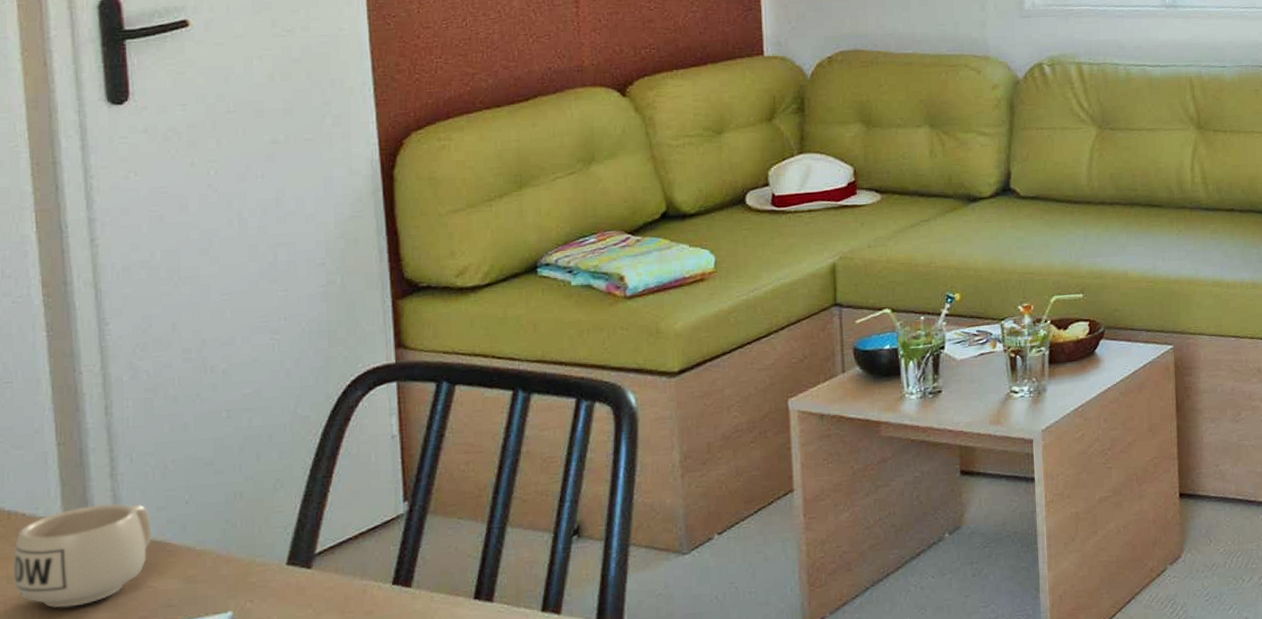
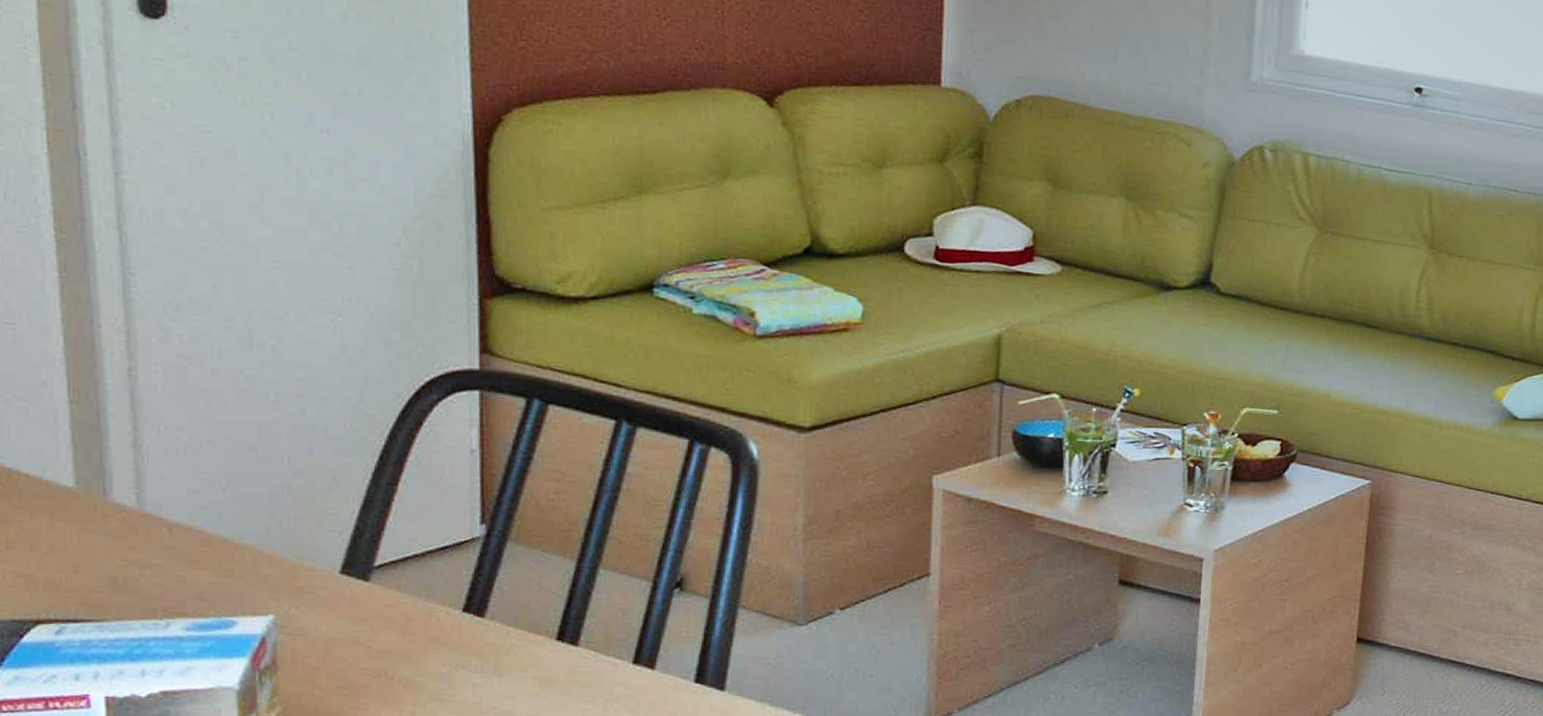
mug: present [13,503,153,609] -> none [13,476,182,585]

